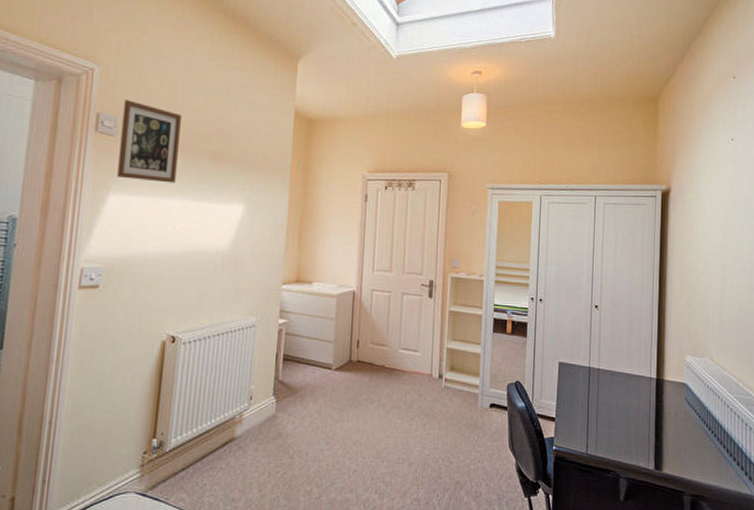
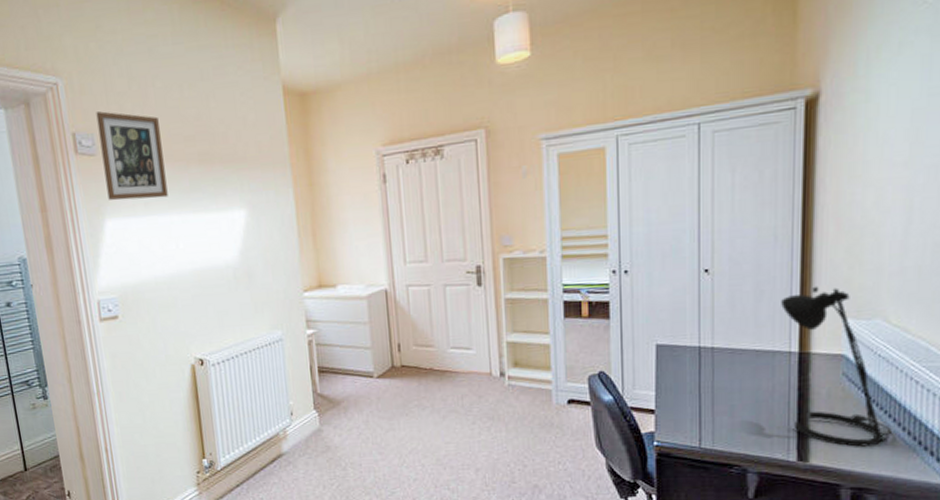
desk lamp: none [645,327,717,460] -> present [781,286,893,447]

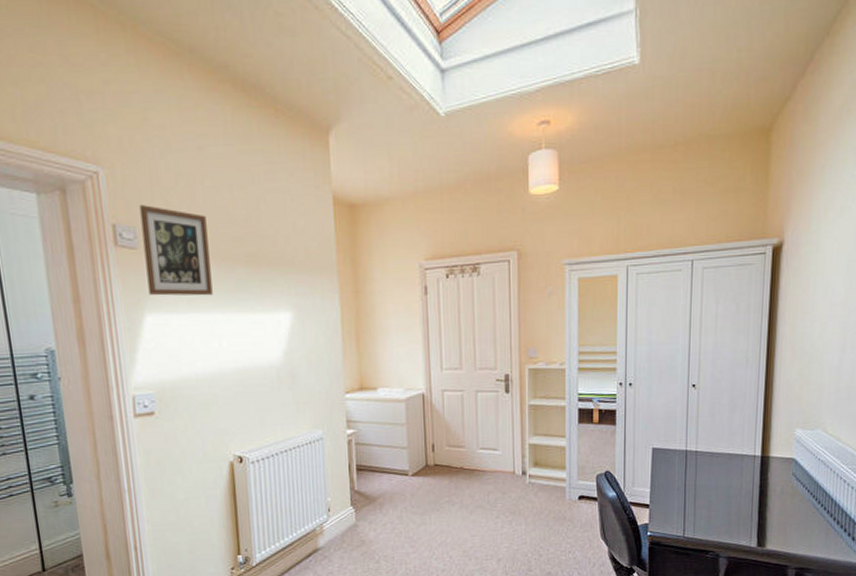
desk lamp: present [781,286,893,447] -> none [749,401,827,534]

